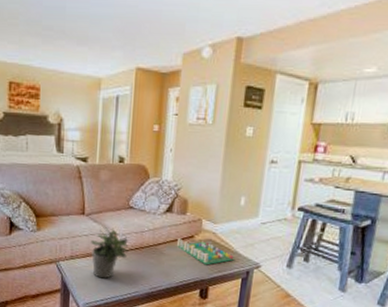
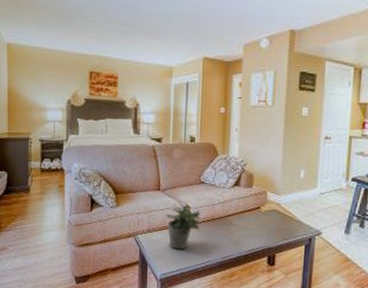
board game: present [176,238,234,265] -> none [244,209,297,234]

